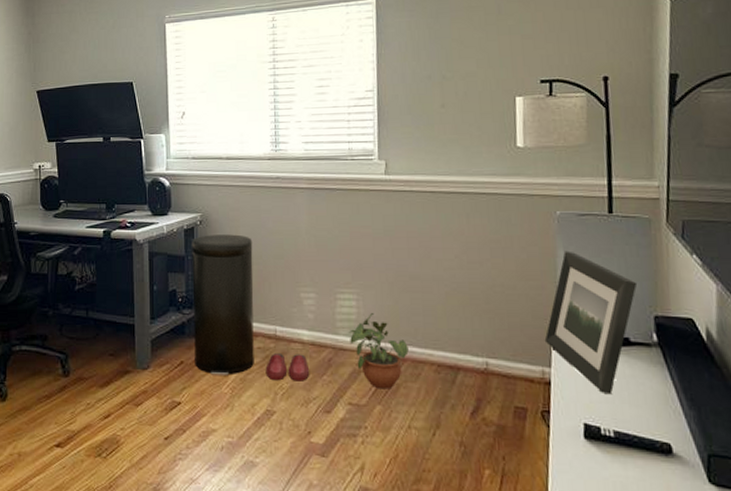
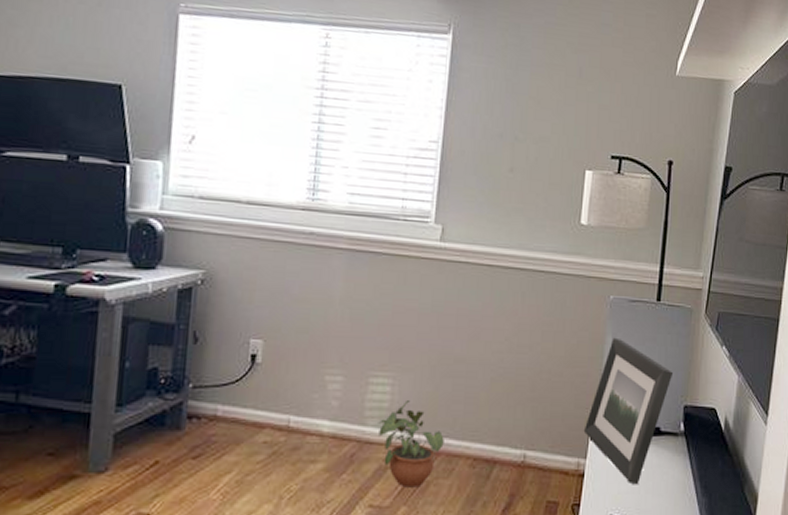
pedal bin: present [192,234,254,375] -> none [175,298,271,478]
slippers: present [265,354,310,381] -> none [270,449,327,482]

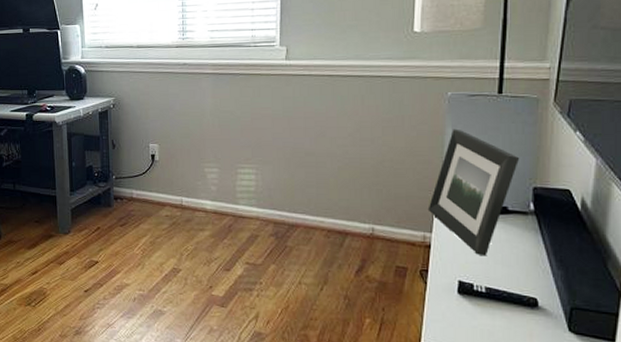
potted plant: present [378,401,444,488] -> none [247,186,302,251]

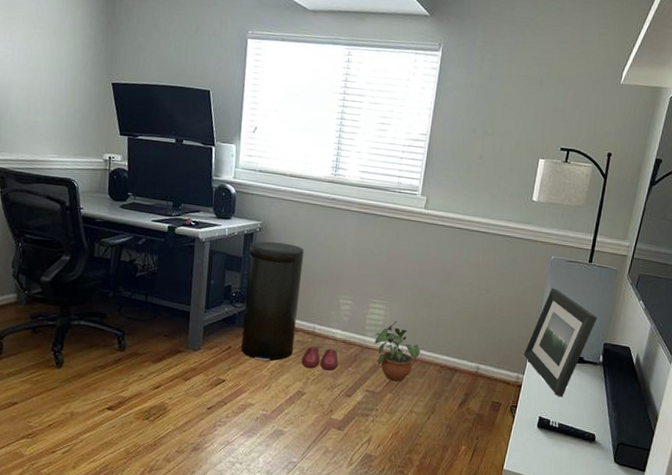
pedal bin: none [106,116,163,239] -> present [241,241,304,361]
slippers: none [172,221,212,244] -> present [301,347,339,371]
potted plant: none [247,186,302,251] -> present [374,321,420,382]

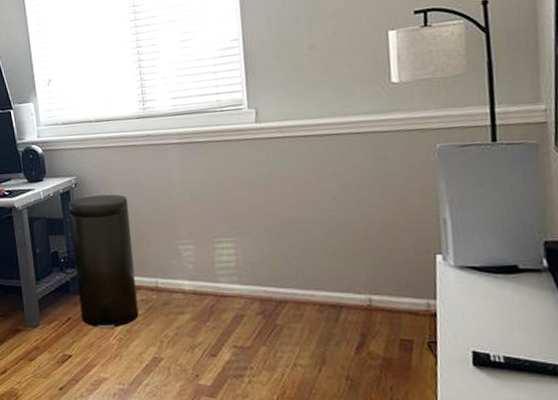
slippers: present [301,347,339,371] -> none [150,303,194,330]
potted plant: present [374,321,420,382] -> none [228,259,290,331]
picture frame: present [523,287,598,397] -> none [428,183,525,322]

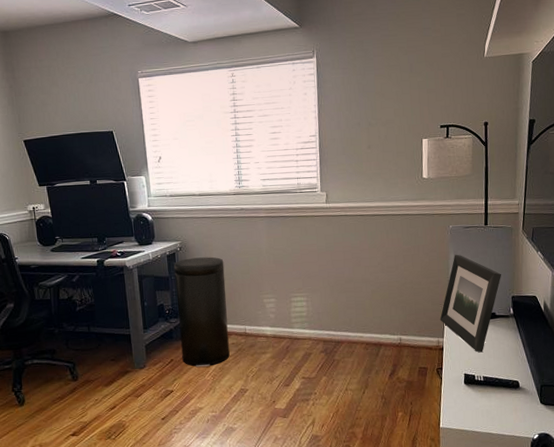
picture frame: none [428,183,525,322] -> present [439,254,502,353]

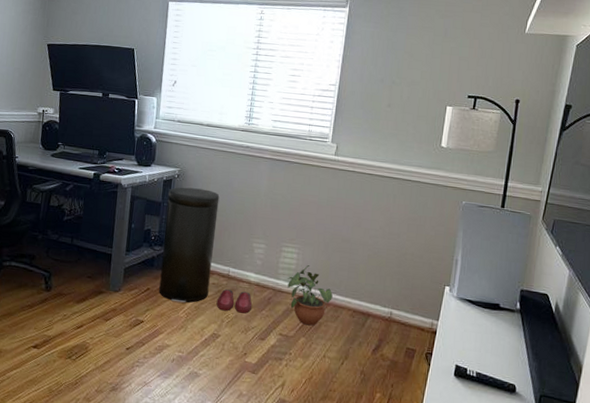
slippers: none [239,345,273,367] -> present [216,289,253,314]
potted plant: none [301,310,345,365] -> present [287,265,333,326]
picture frame: present [439,254,502,353] -> none [437,233,513,345]

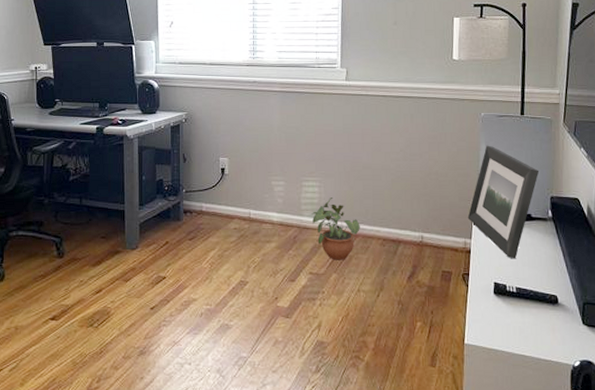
pedal bin: present [159,187,220,303] -> none [177,131,232,253]
slippers: present [216,289,253,314] -> none [240,233,278,256]
picture frame: none [437,233,513,345] -> present [467,145,540,259]

